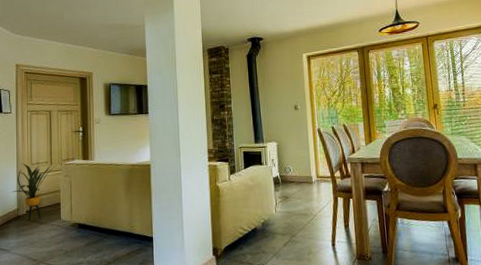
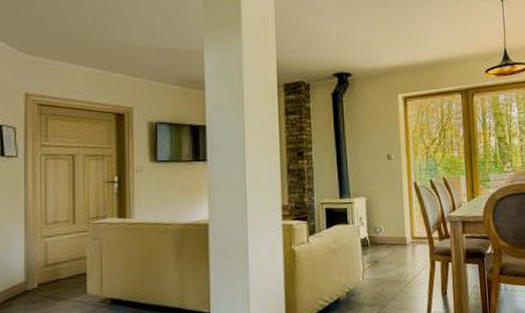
house plant: present [12,163,57,222] -> none [18,222,82,298]

